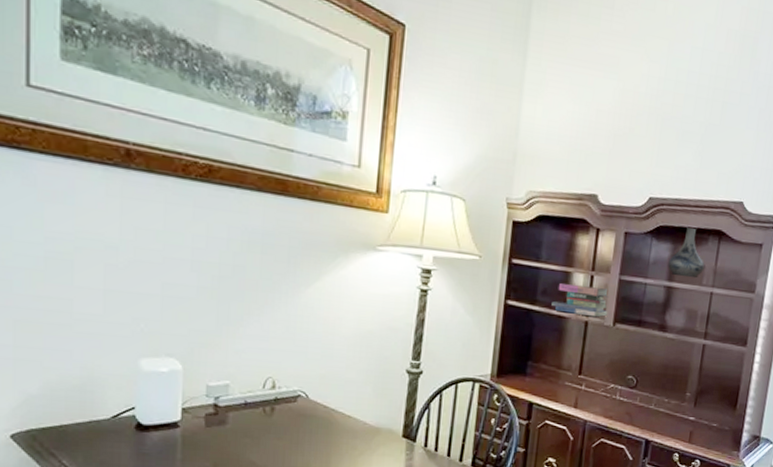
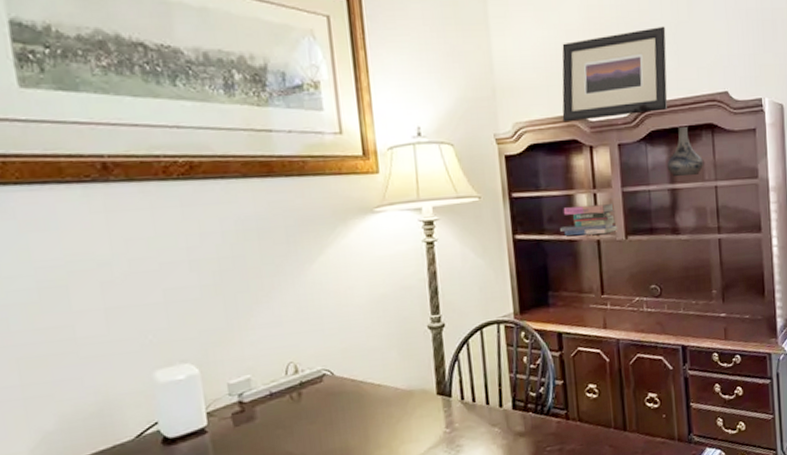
picture frame: none [576,122,695,209] -> present [562,26,668,123]

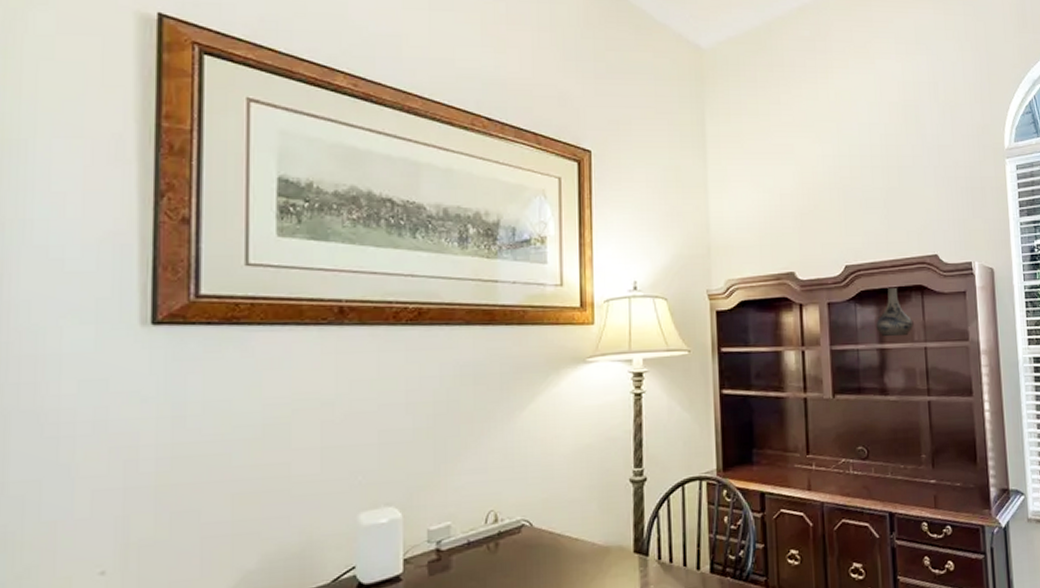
books: present [560,204,618,236] -> none [767,361,826,393]
picture frame: present [562,26,668,123] -> none [773,191,878,281]

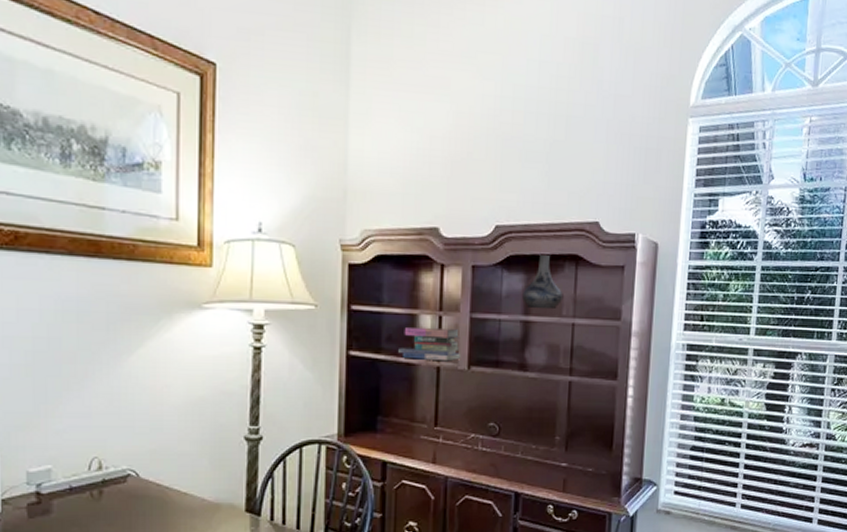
books: none [767,361,826,393] -> present [398,326,461,362]

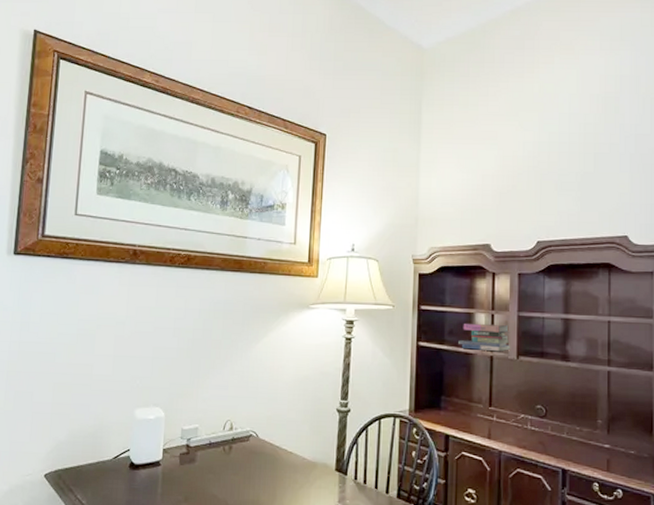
decorative vase: present [522,252,564,310] -> none [562,262,599,309]

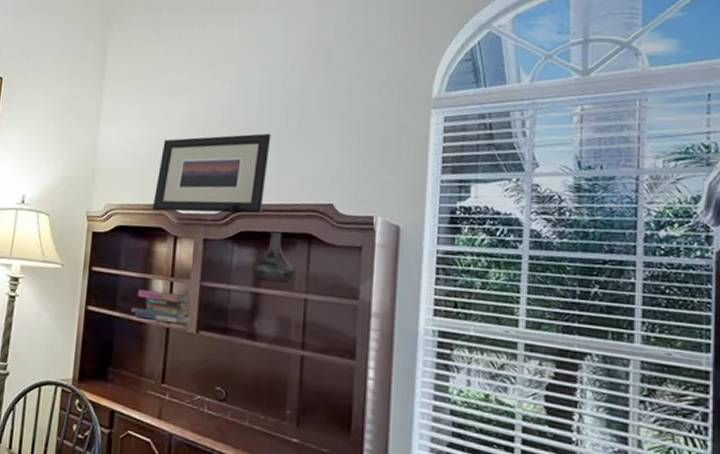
picture frame: none [471,175,572,251] -> present [152,133,271,214]
decorative vase: none [562,262,599,309] -> present [252,230,295,284]

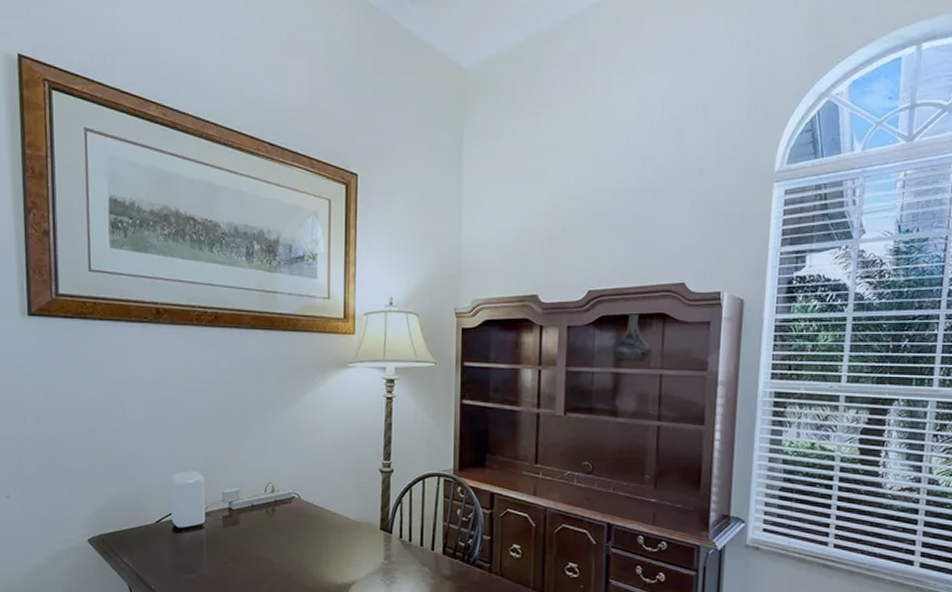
books: present [131,288,190,324] -> none [504,379,558,409]
picture frame: present [152,133,271,214] -> none [517,216,627,302]

